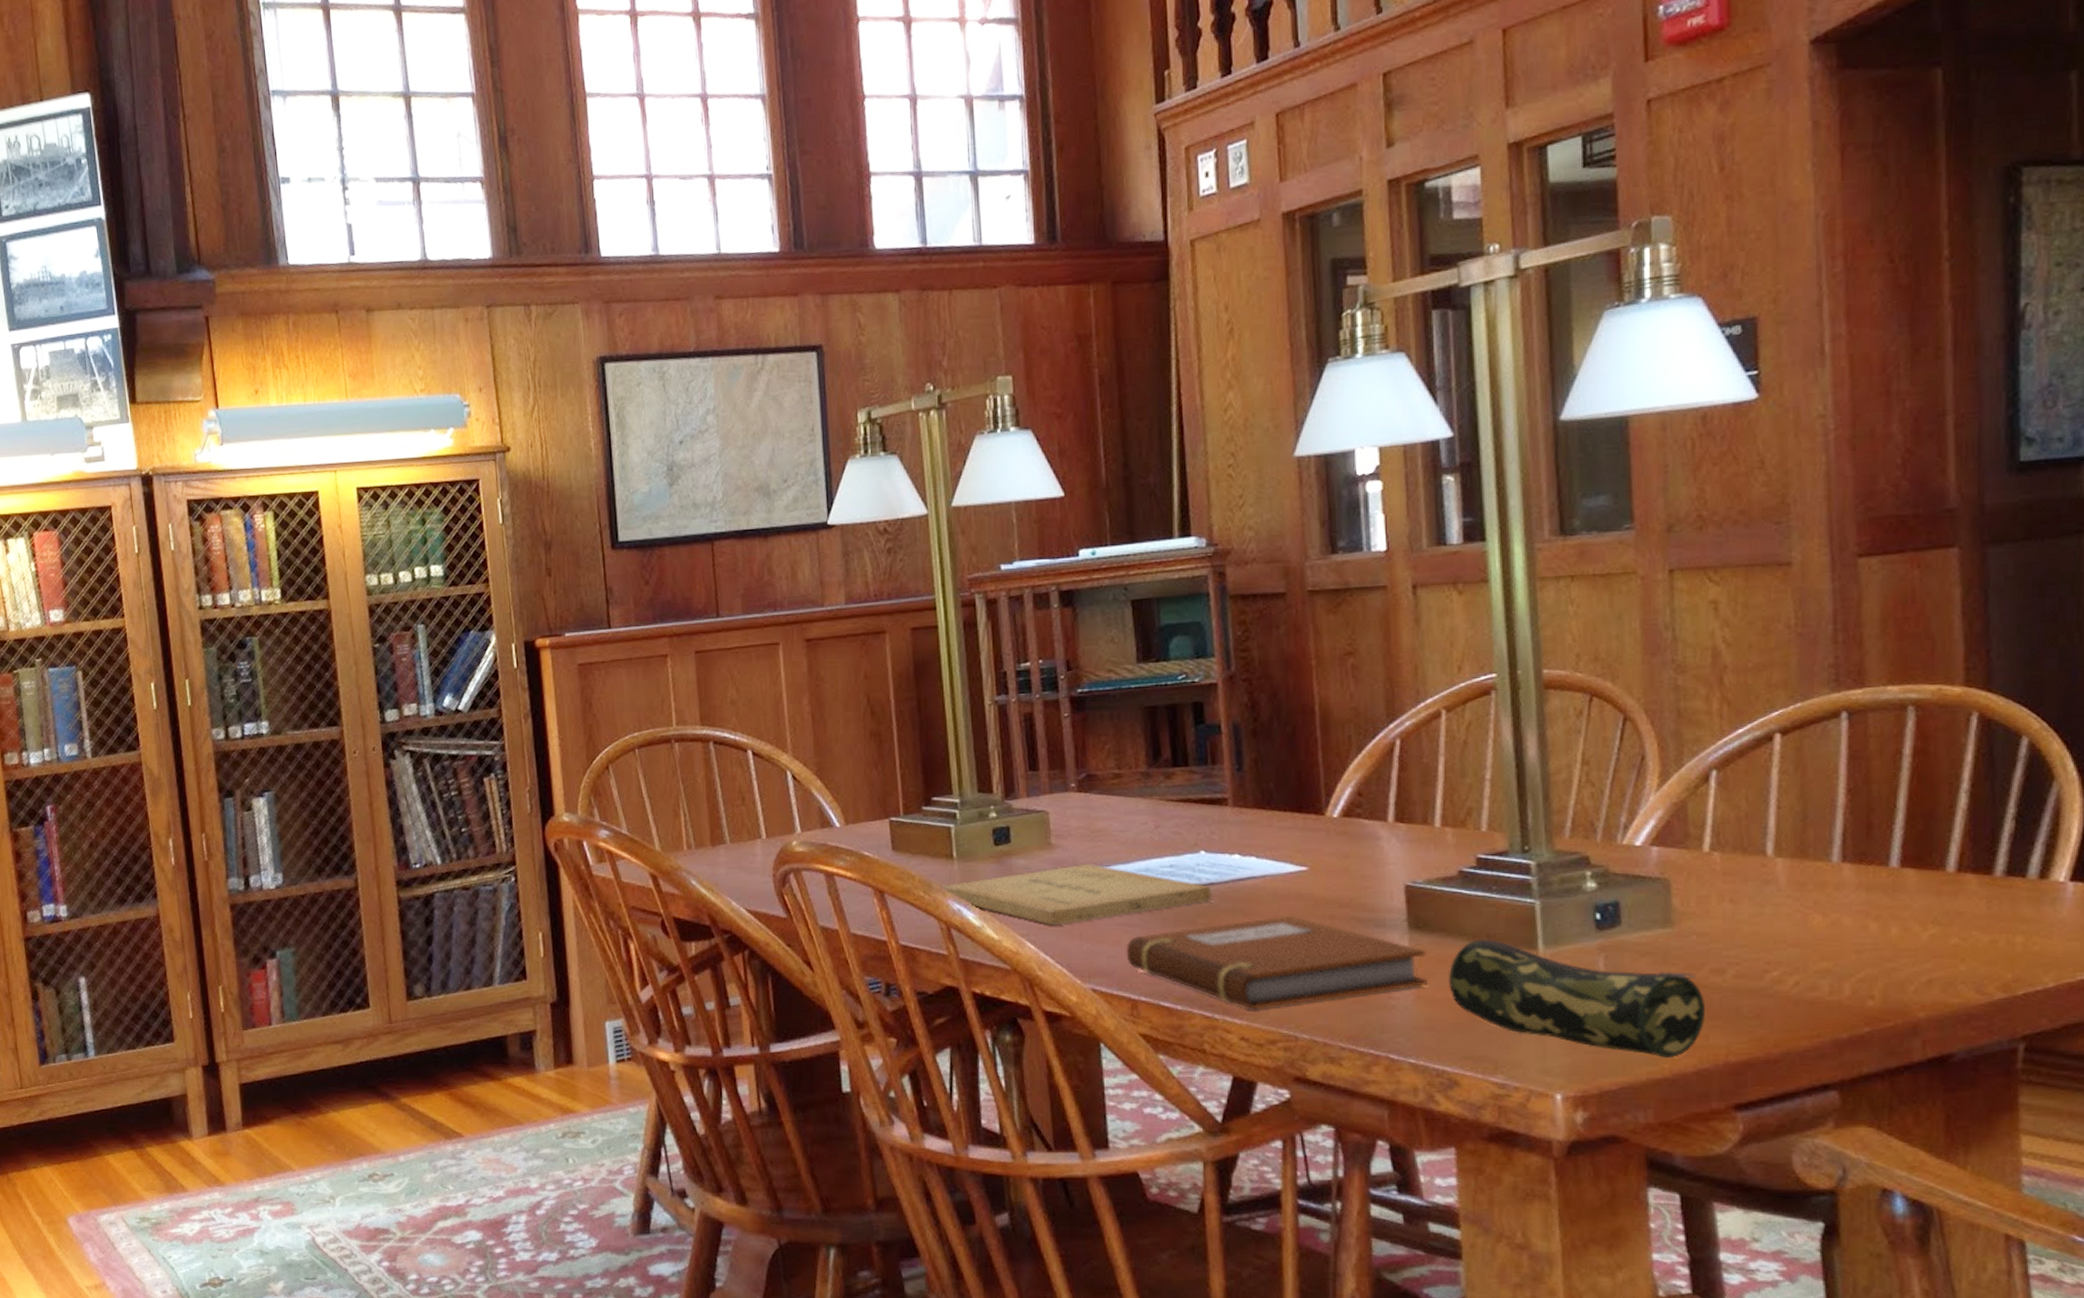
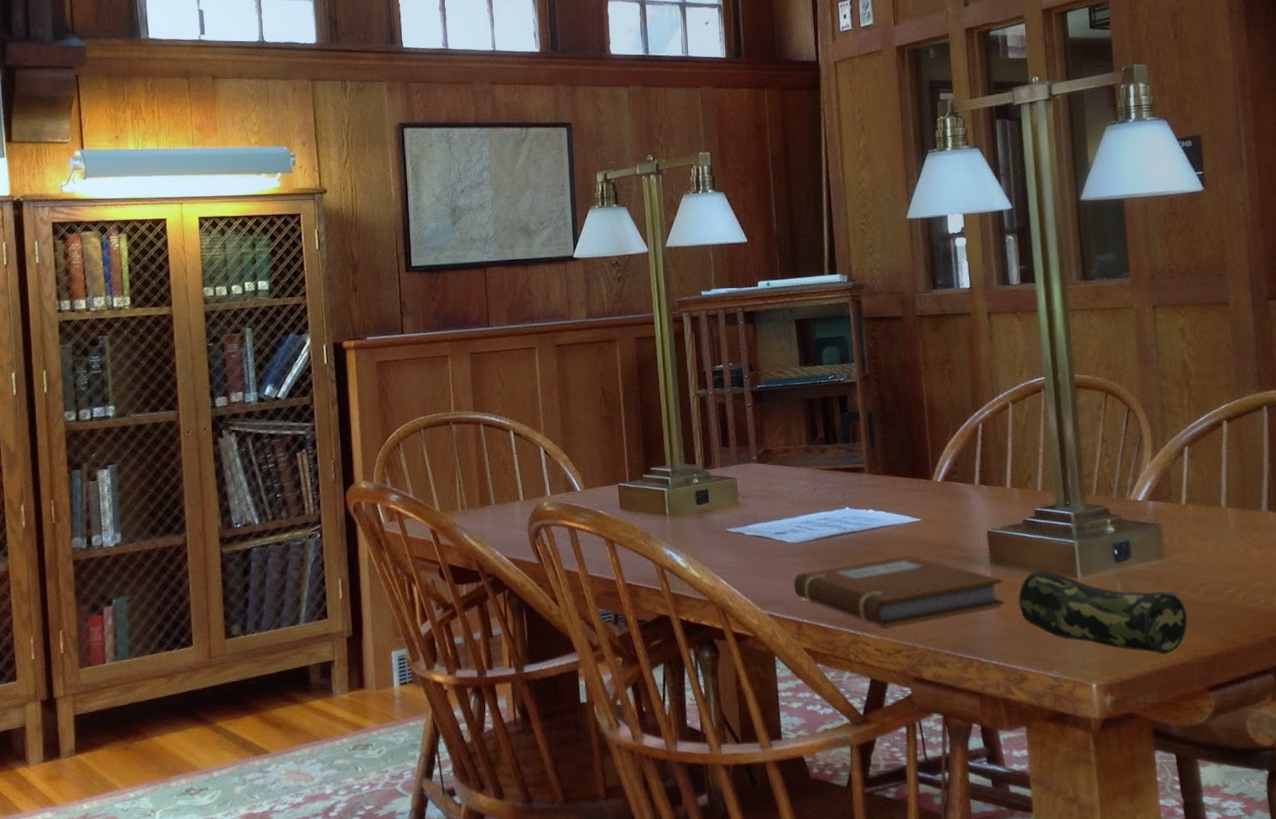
book: present [940,863,1212,926] -> none [657,517,855,566]

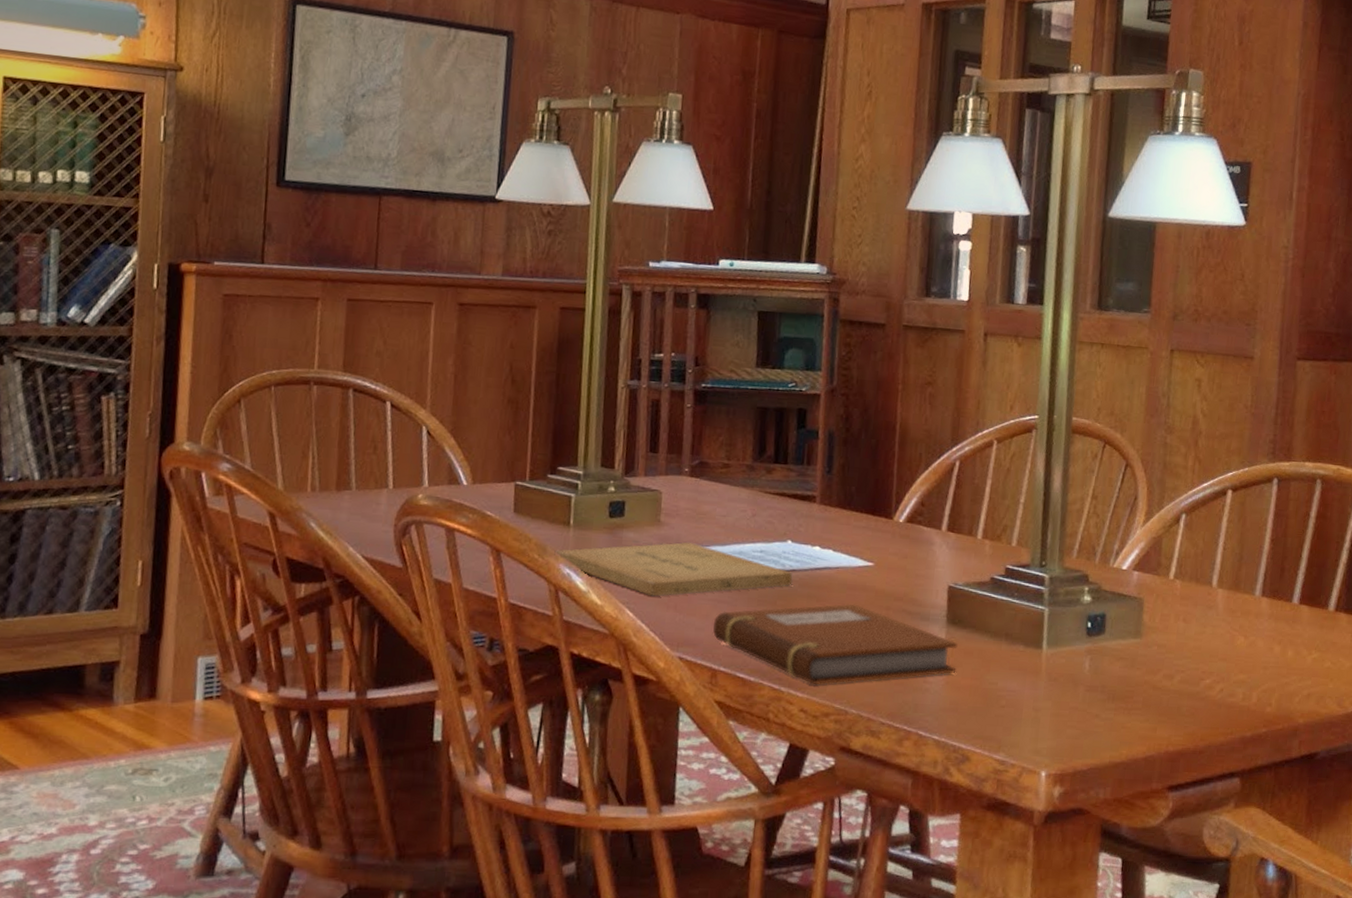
book: none [657,517,855,566] -> present [554,542,793,597]
pencil case: present [1019,570,1187,654] -> none [972,636,1157,745]

